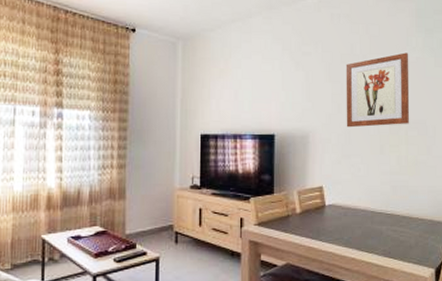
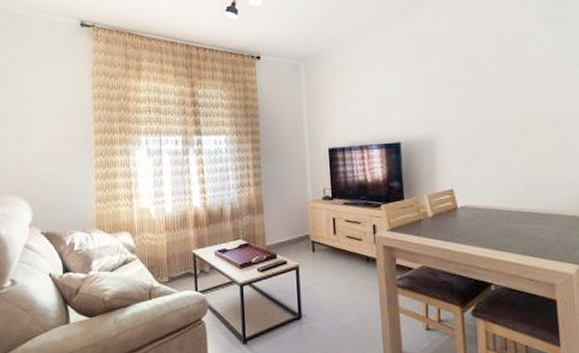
wall art: present [346,52,410,128] -> none [468,48,541,129]

